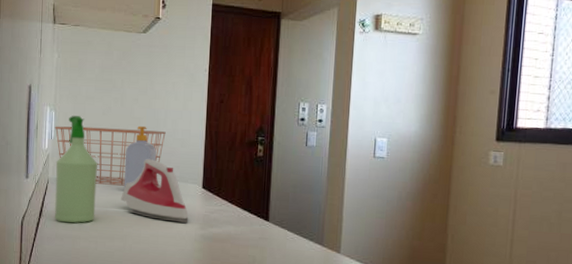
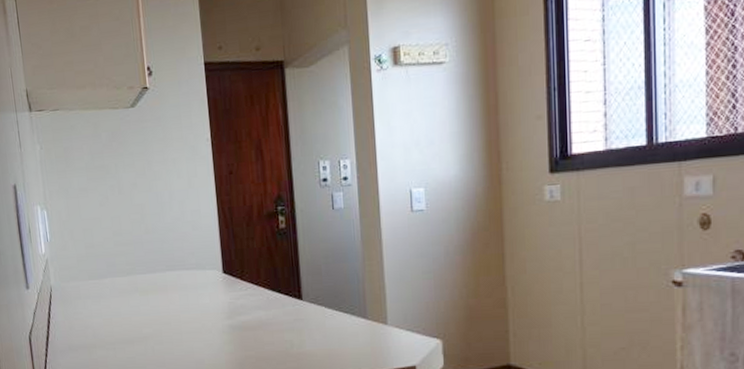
spray bottle: present [55,115,98,224] -> none [56,211,109,332]
basket: present [55,126,166,186] -> none [49,215,173,285]
iron: present [121,159,189,223] -> none [134,249,213,315]
soap bottle: present [123,125,157,188] -> none [131,212,168,285]

